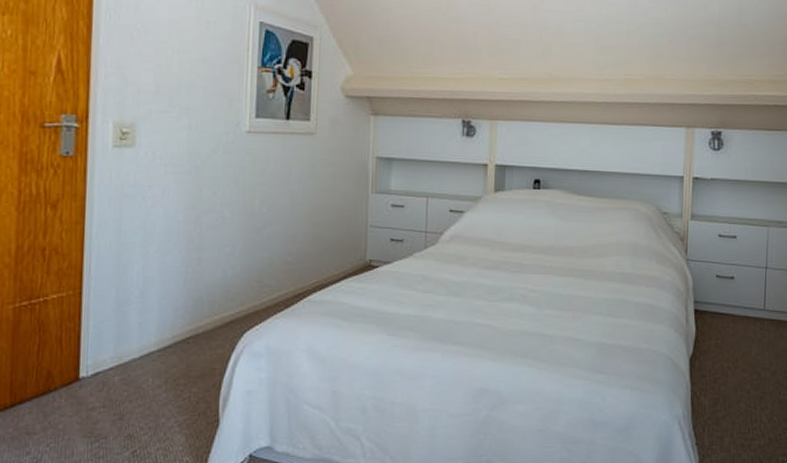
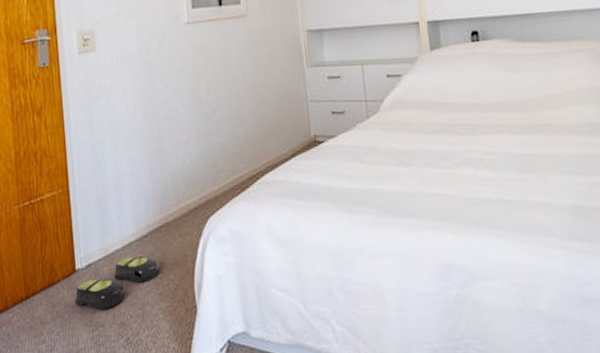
slippers: none [73,366,182,420] -> present [74,255,160,309]

